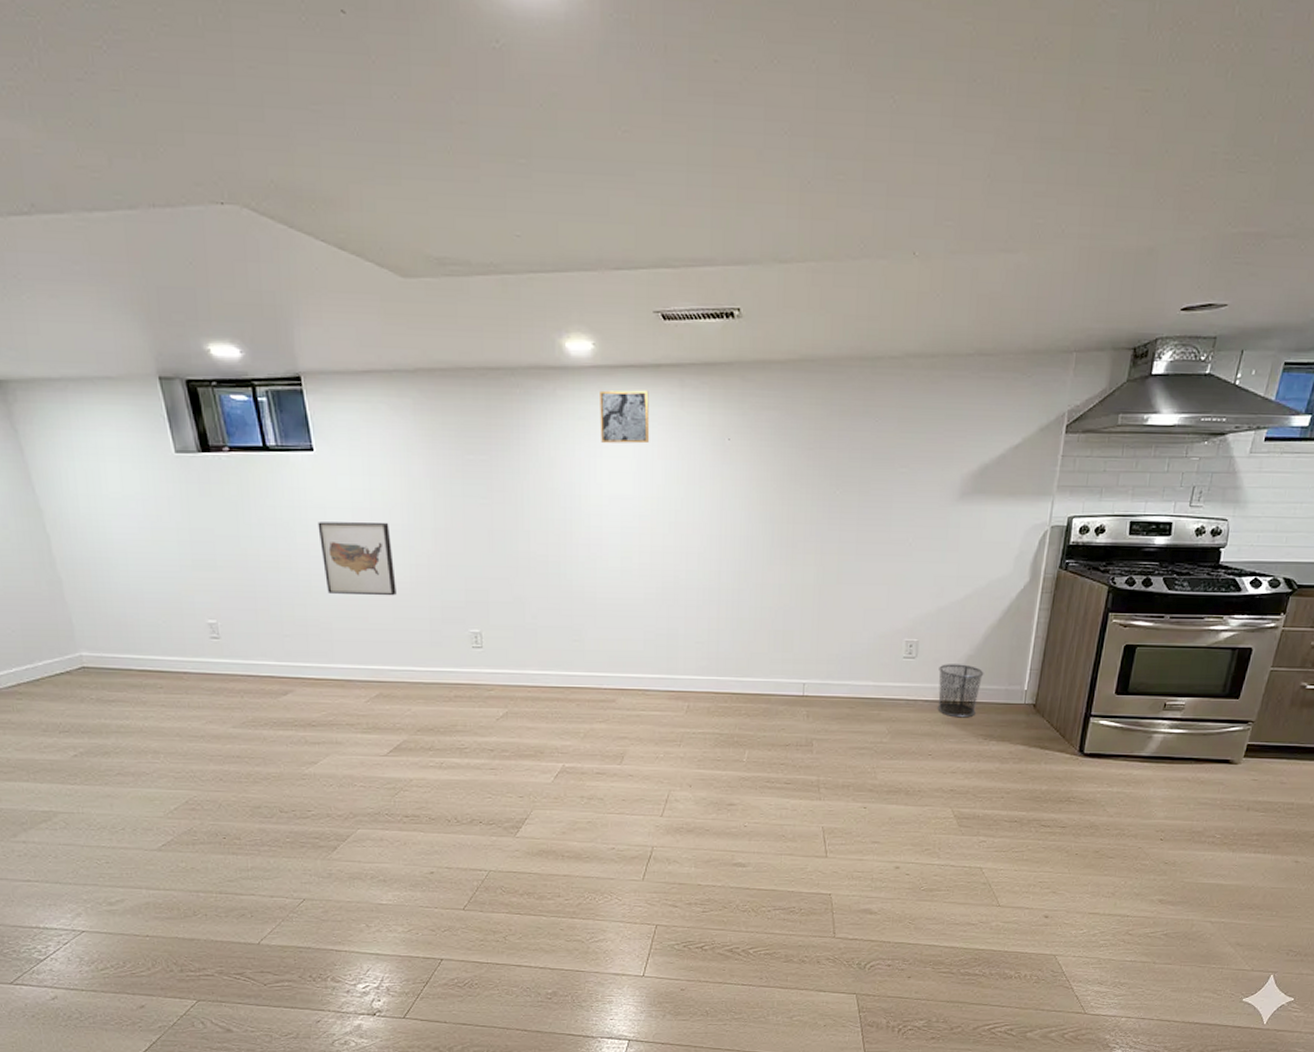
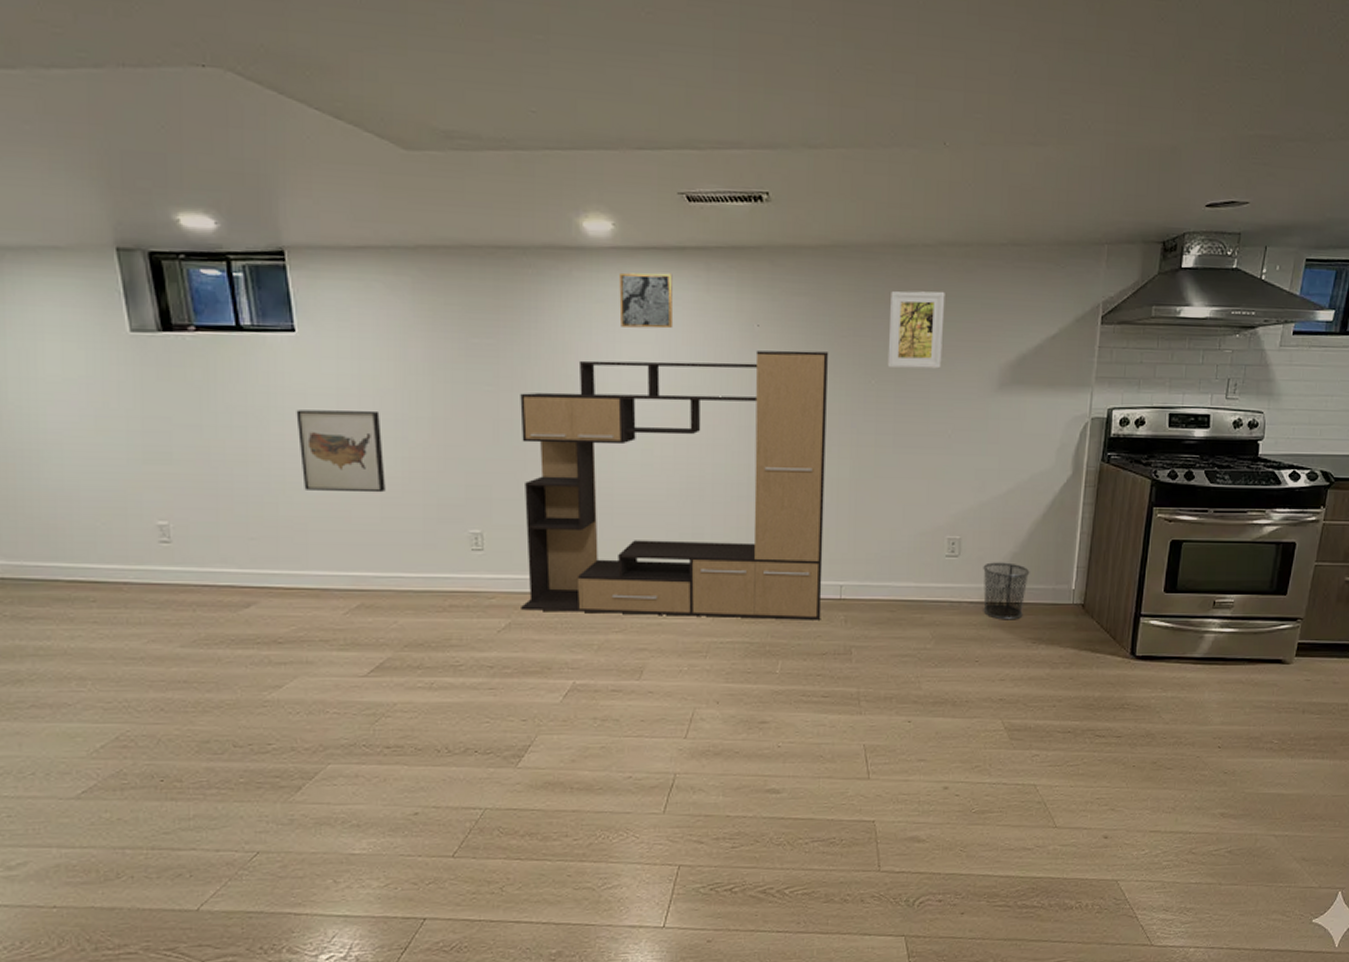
media console: none [512,463,796,715] -> present [520,350,829,620]
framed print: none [852,403,910,480] -> present [887,290,945,369]

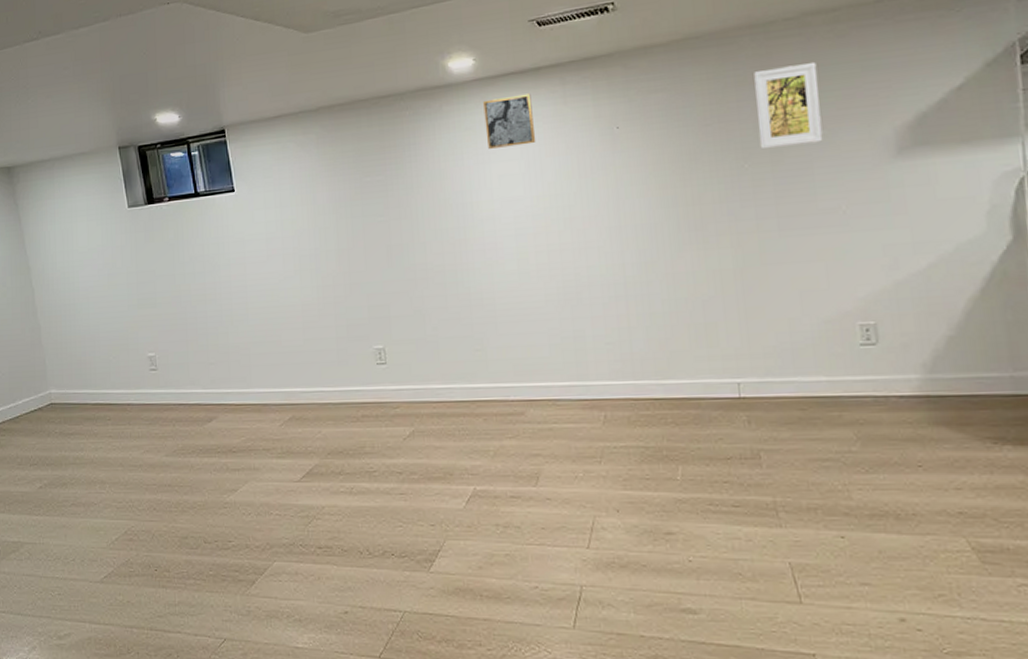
wall art: present [296,410,385,493] -> none [238,249,306,320]
media console: present [520,350,829,620] -> none [407,142,721,422]
waste bin: present [983,562,1030,620] -> none [910,348,975,417]

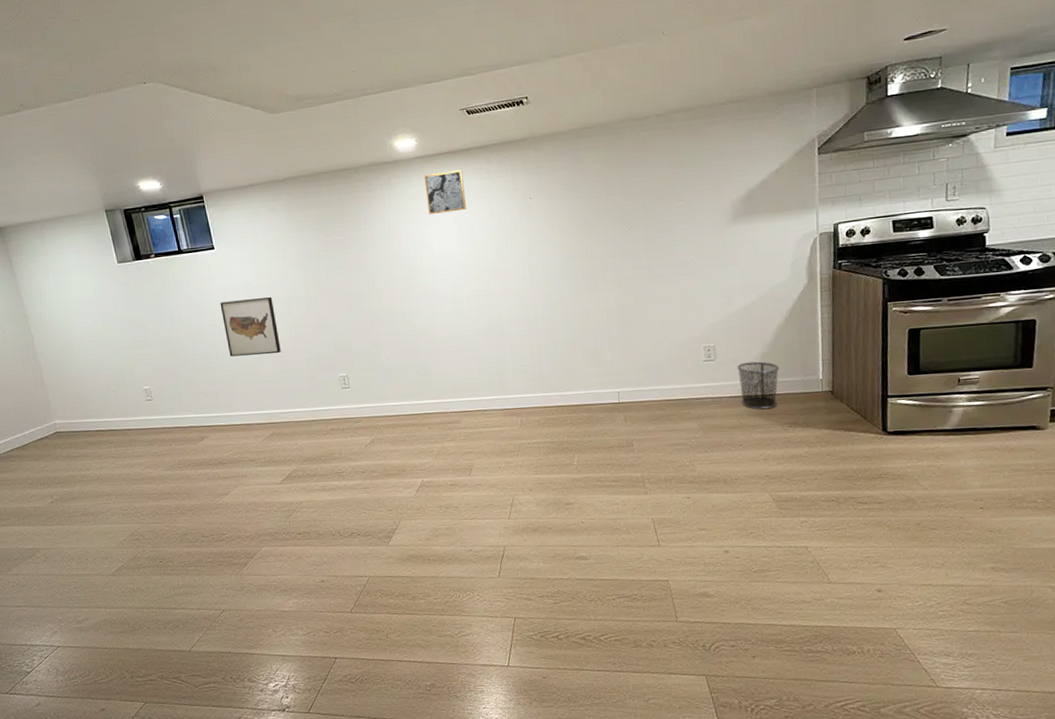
wall art: none [238,249,306,320] -> present [220,297,281,357]
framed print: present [754,63,823,150] -> none [633,150,682,217]
waste bin: none [910,348,975,417] -> present [737,361,780,410]

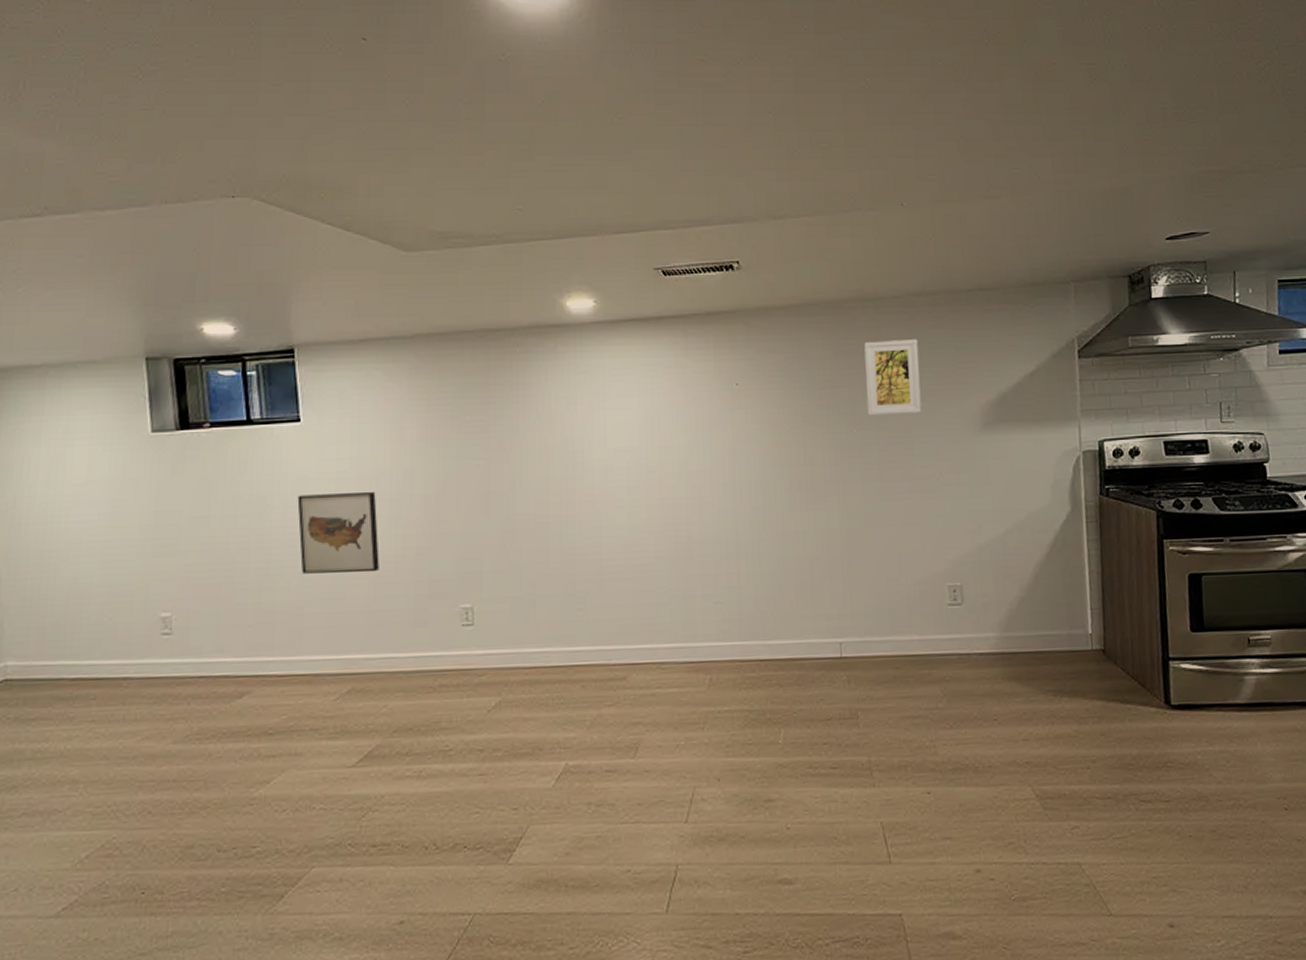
wall art: present [424,169,467,214] -> none [602,342,655,395]
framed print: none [633,150,682,217] -> present [864,340,922,416]
waste bin: present [737,361,780,410] -> none [989,608,1041,672]

